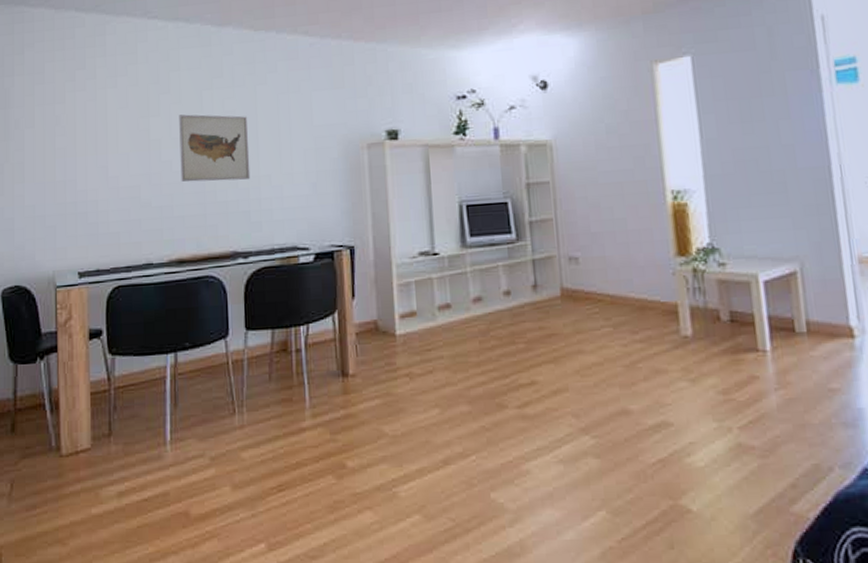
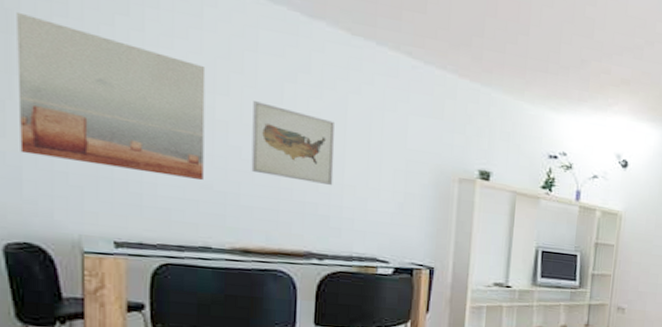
wall art: none [12,89,144,206] -> present [17,11,206,181]

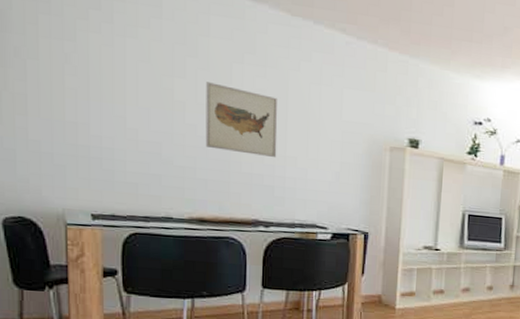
wall art: present [17,11,206,181] -> none [9,11,165,157]

